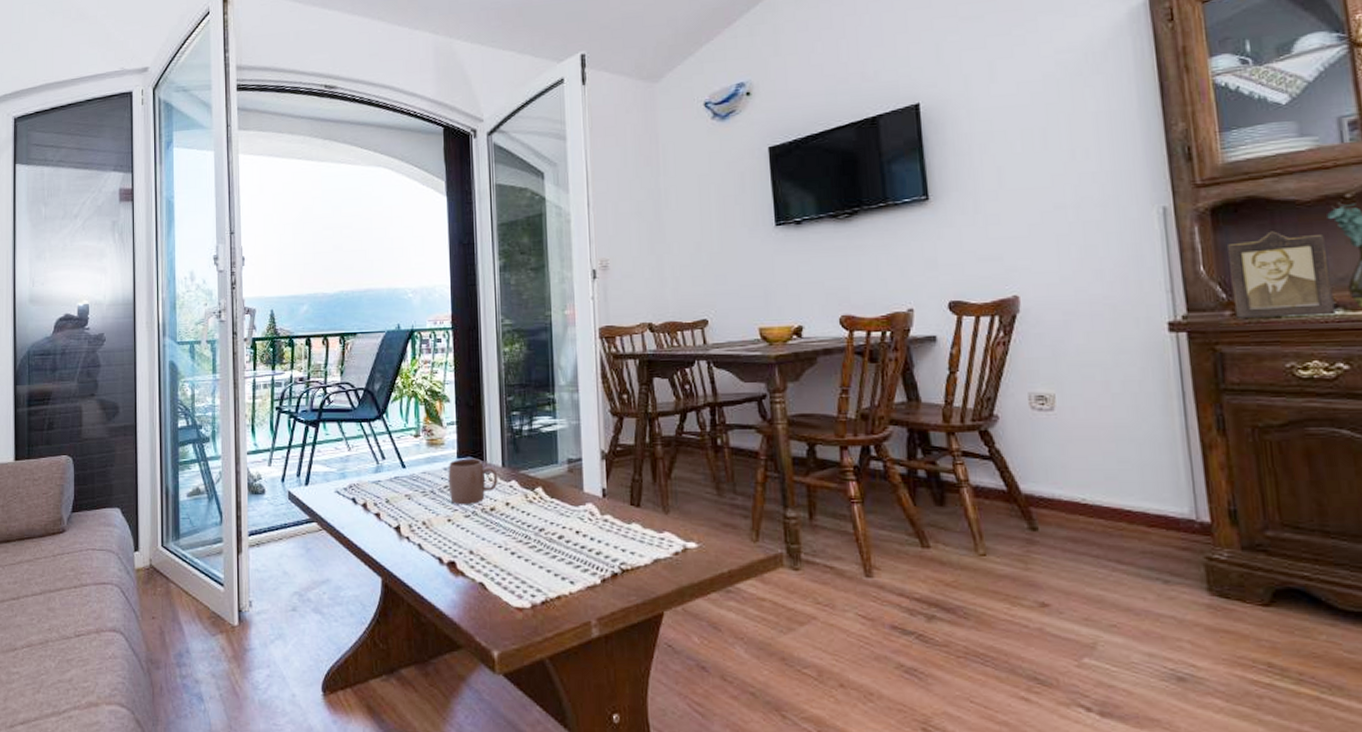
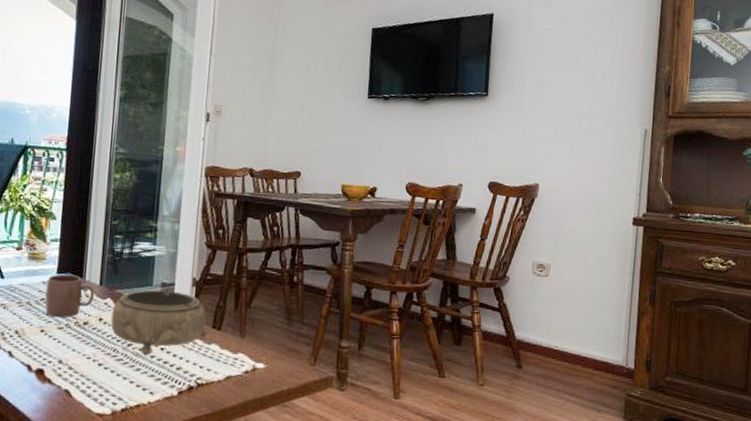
decorative bowl: none [518,467,627,540] -> present [110,289,208,355]
photo frame: present [1228,231,1336,318] -> none [676,158,738,225]

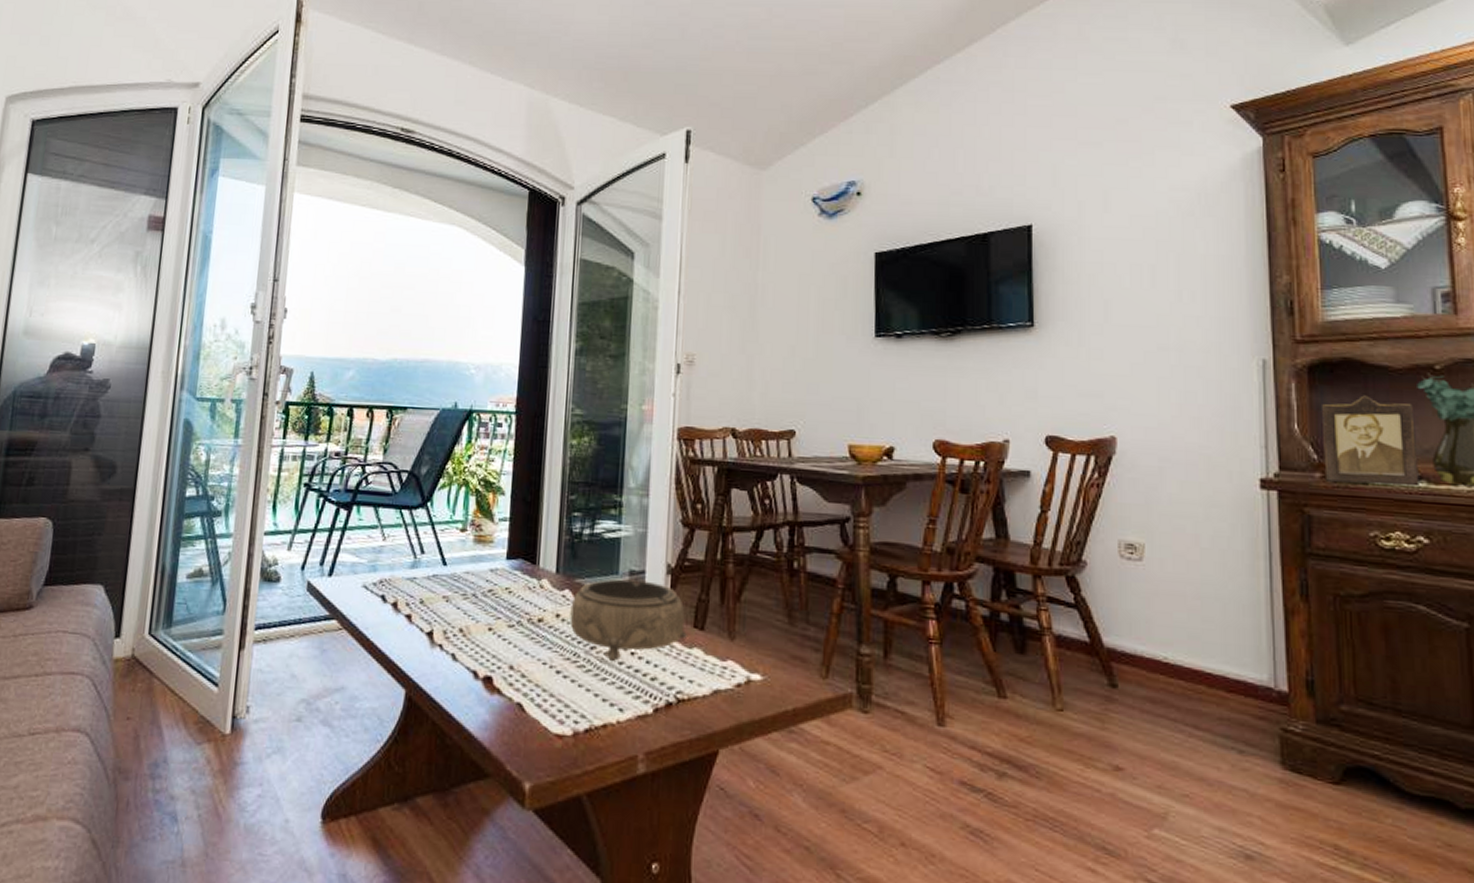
mug: present [45,274,95,317] -> none [493,560,551,613]
photo frame: none [676,158,738,225] -> present [1322,395,1419,486]

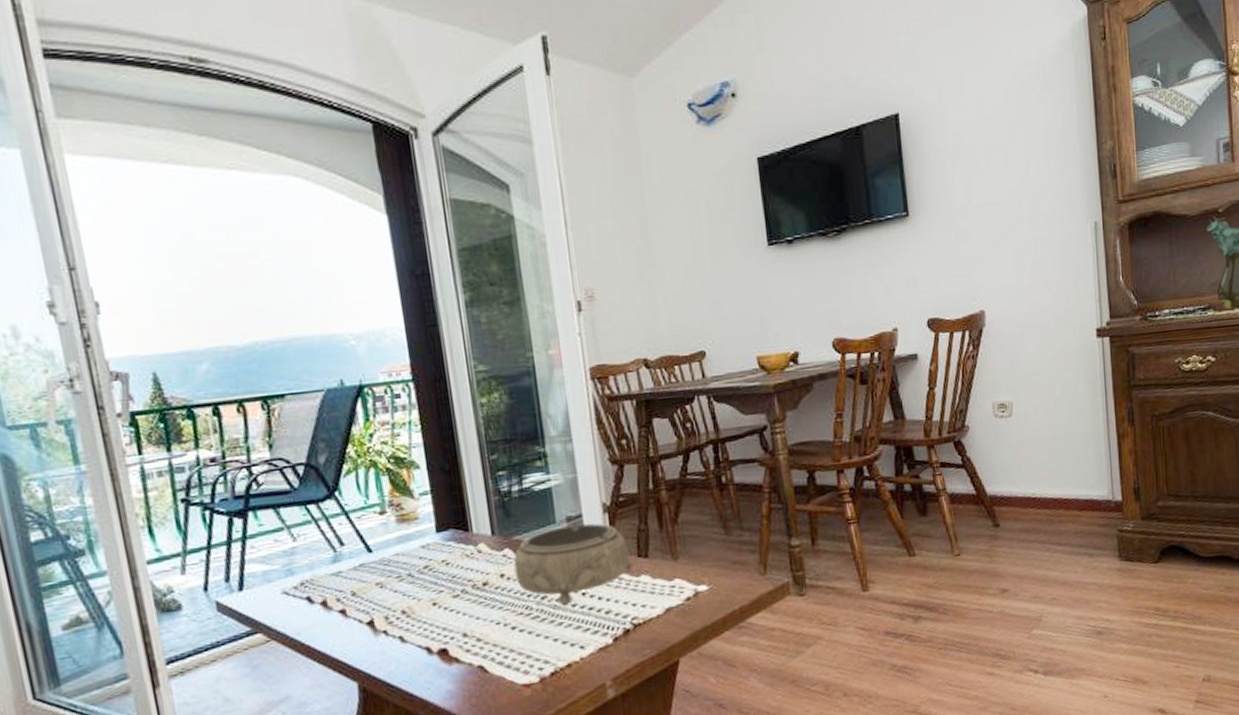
photo frame: present [1322,395,1419,486] -> none [1139,243,1209,322]

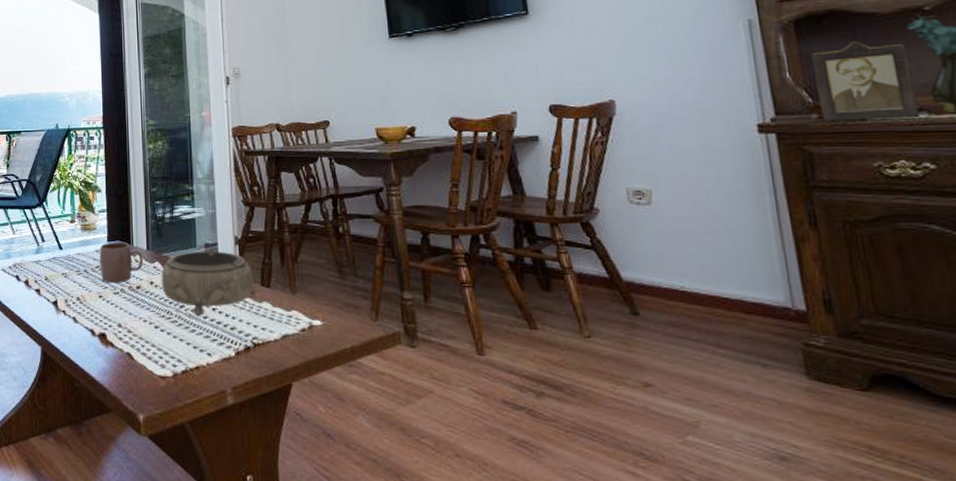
mug: none [426,529,489,585] -> present [99,242,144,282]
photo frame: none [1139,243,1209,322] -> present [812,41,920,121]

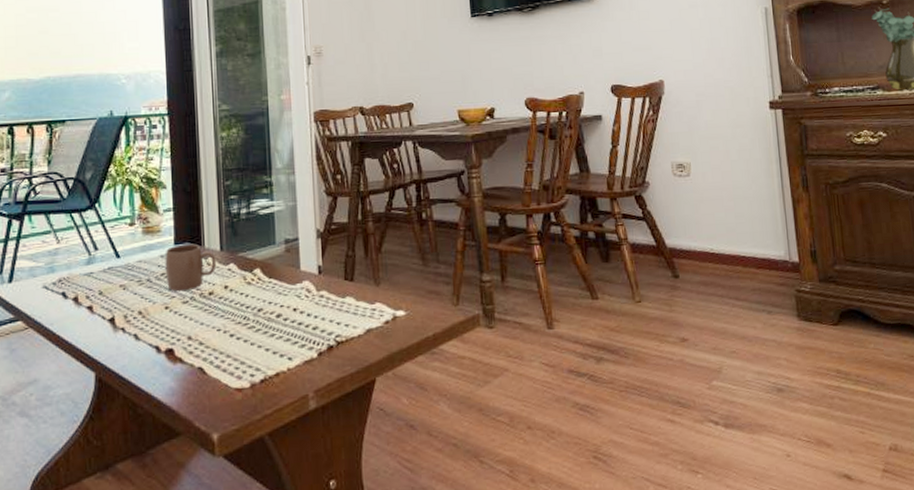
decorative bowl: present [161,251,258,316] -> none [236,246,341,318]
photo frame: present [812,41,920,121] -> none [808,28,878,98]

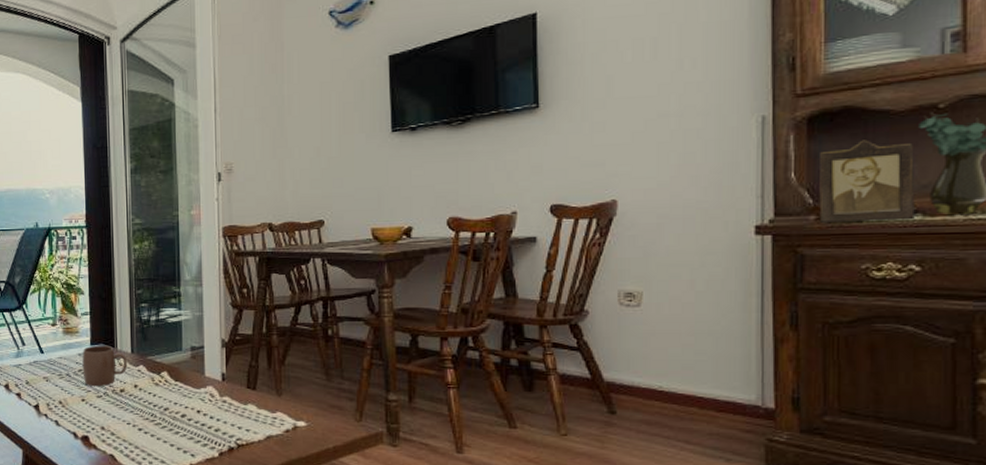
photo frame: none [808,28,878,98] -> present [819,140,915,222]

